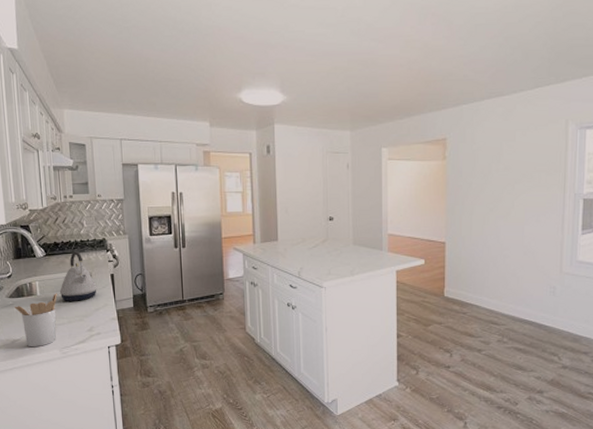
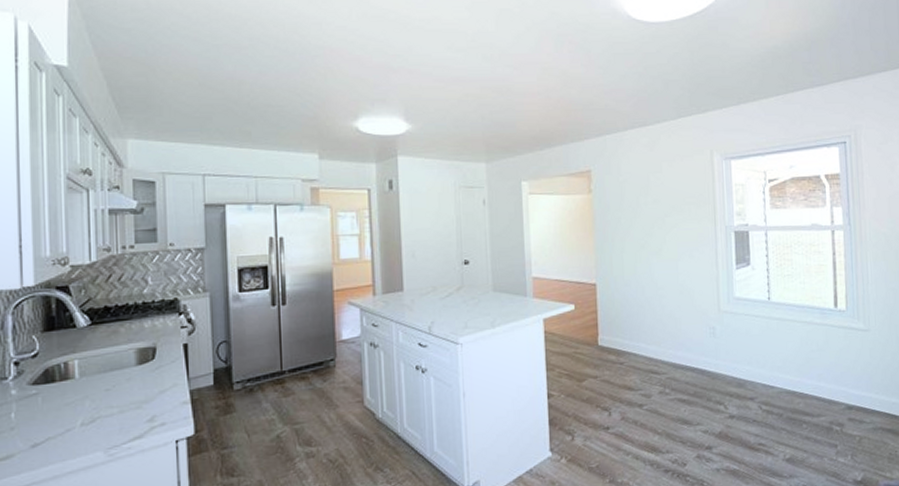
utensil holder: present [15,293,57,348] -> none [40,374,105,452]
kettle: present [59,251,97,301] -> none [108,317,163,384]

